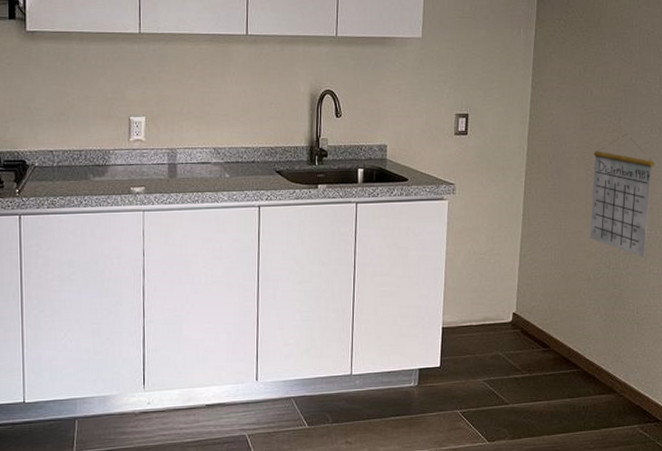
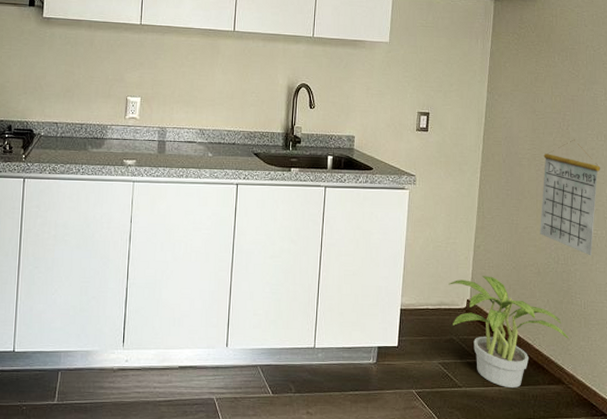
potted plant: none [493,286,621,401] -> present [448,276,569,388]

